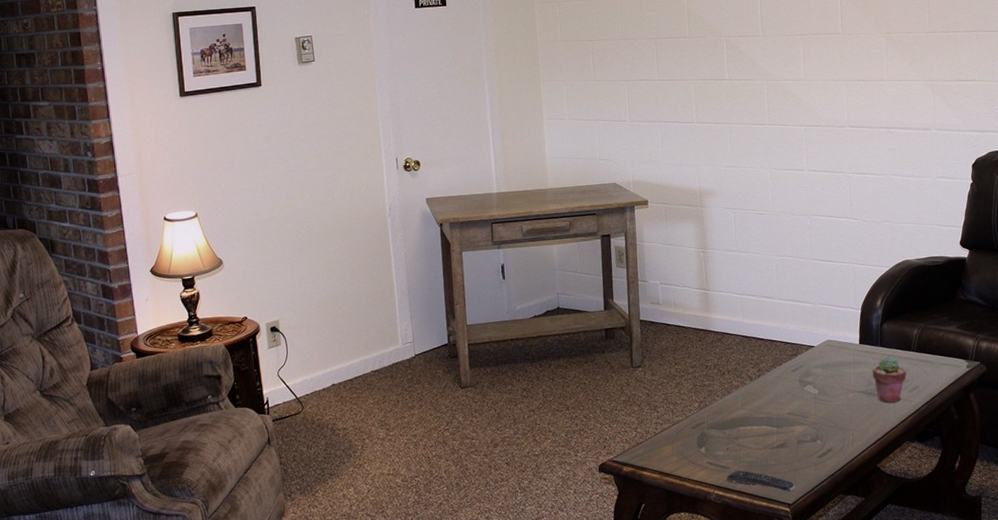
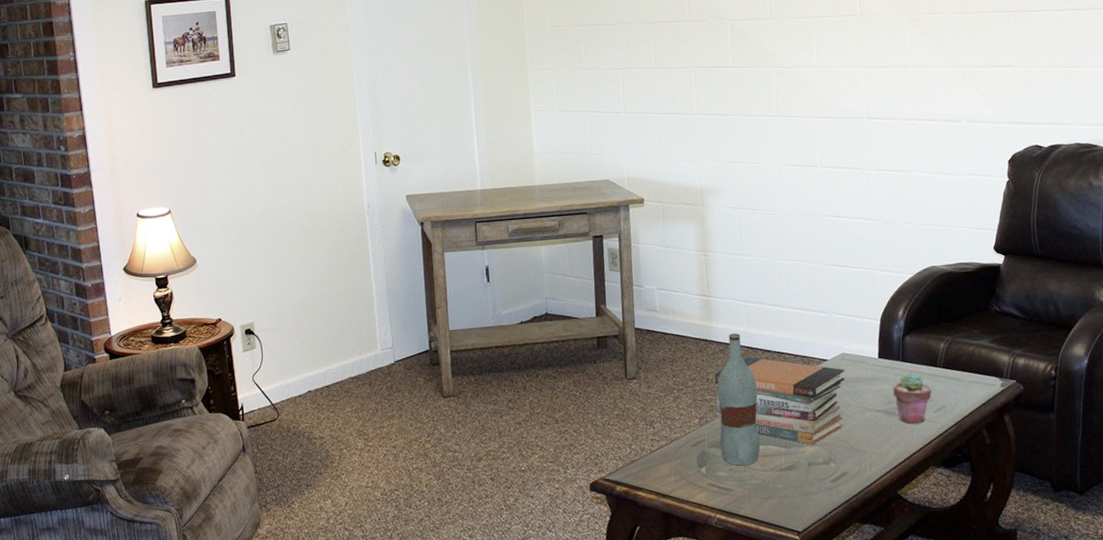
book stack: none [713,345,830,424] -> present [715,357,845,444]
bottle: none [715,323,754,445] -> present [717,333,760,466]
remote control: present [726,470,796,492] -> none [729,492,807,519]

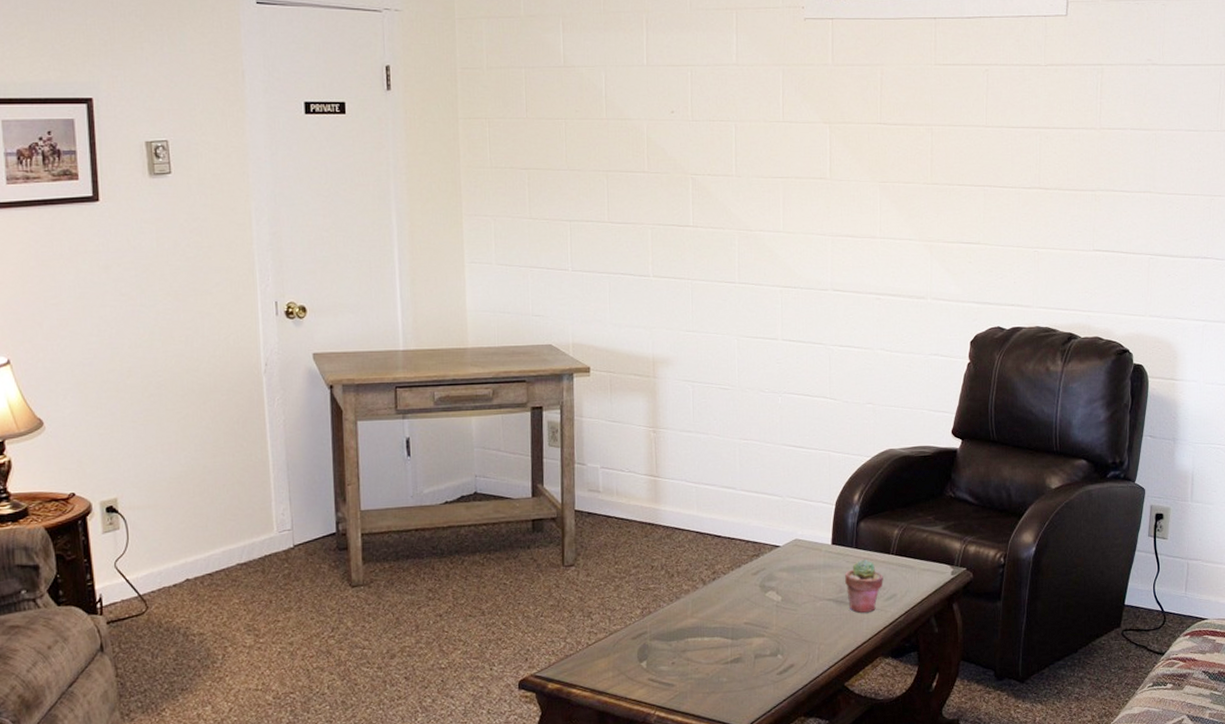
book stack: present [715,357,845,444] -> none [660,543,797,636]
bottle: present [717,333,760,466] -> none [662,517,706,659]

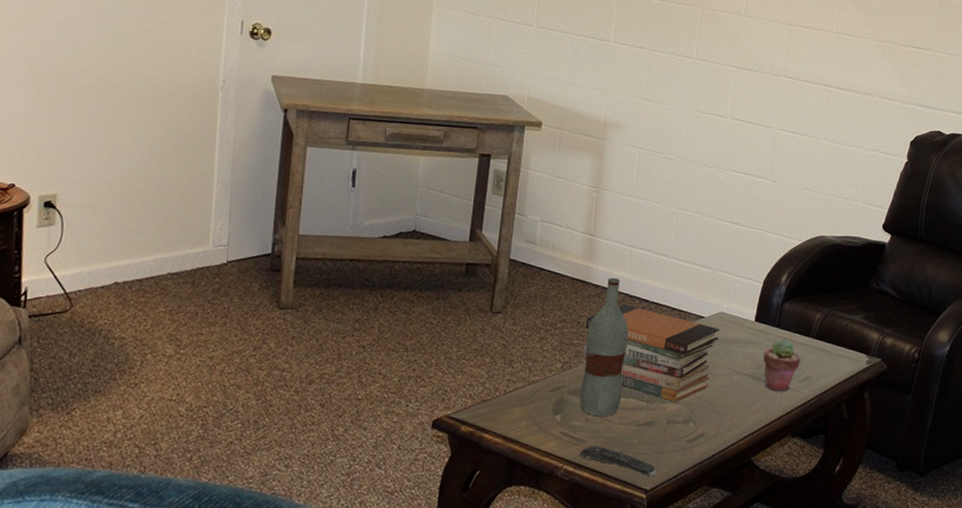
book stack: none [660,543,797,636] -> present [584,304,720,402]
bottle: none [662,517,706,659] -> present [579,278,629,417]
remote control: none [670,687,751,714] -> present [580,444,657,477]

